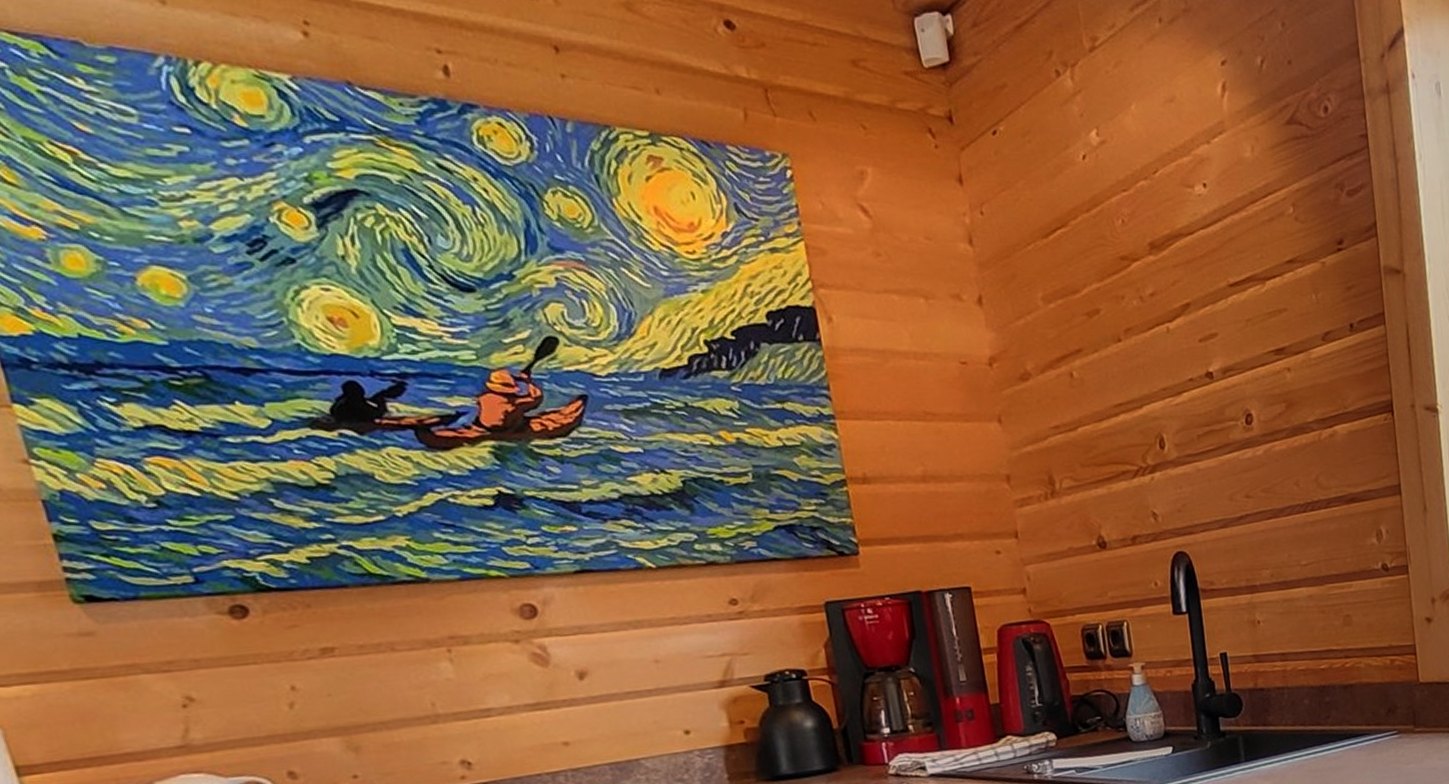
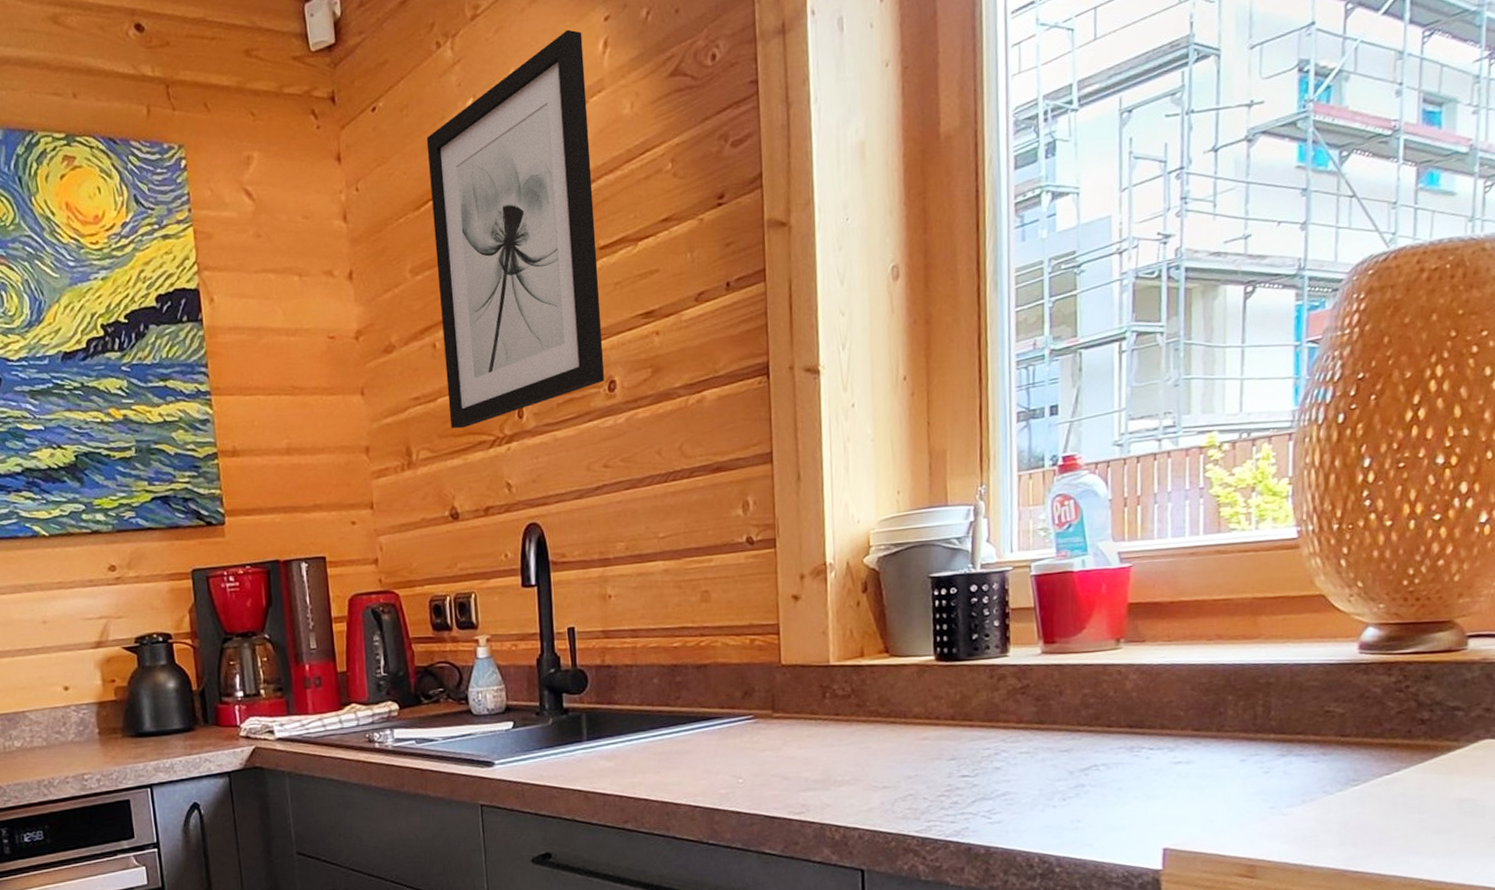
wall art: none [1051,70,1242,458] -> present [426,29,605,429]

